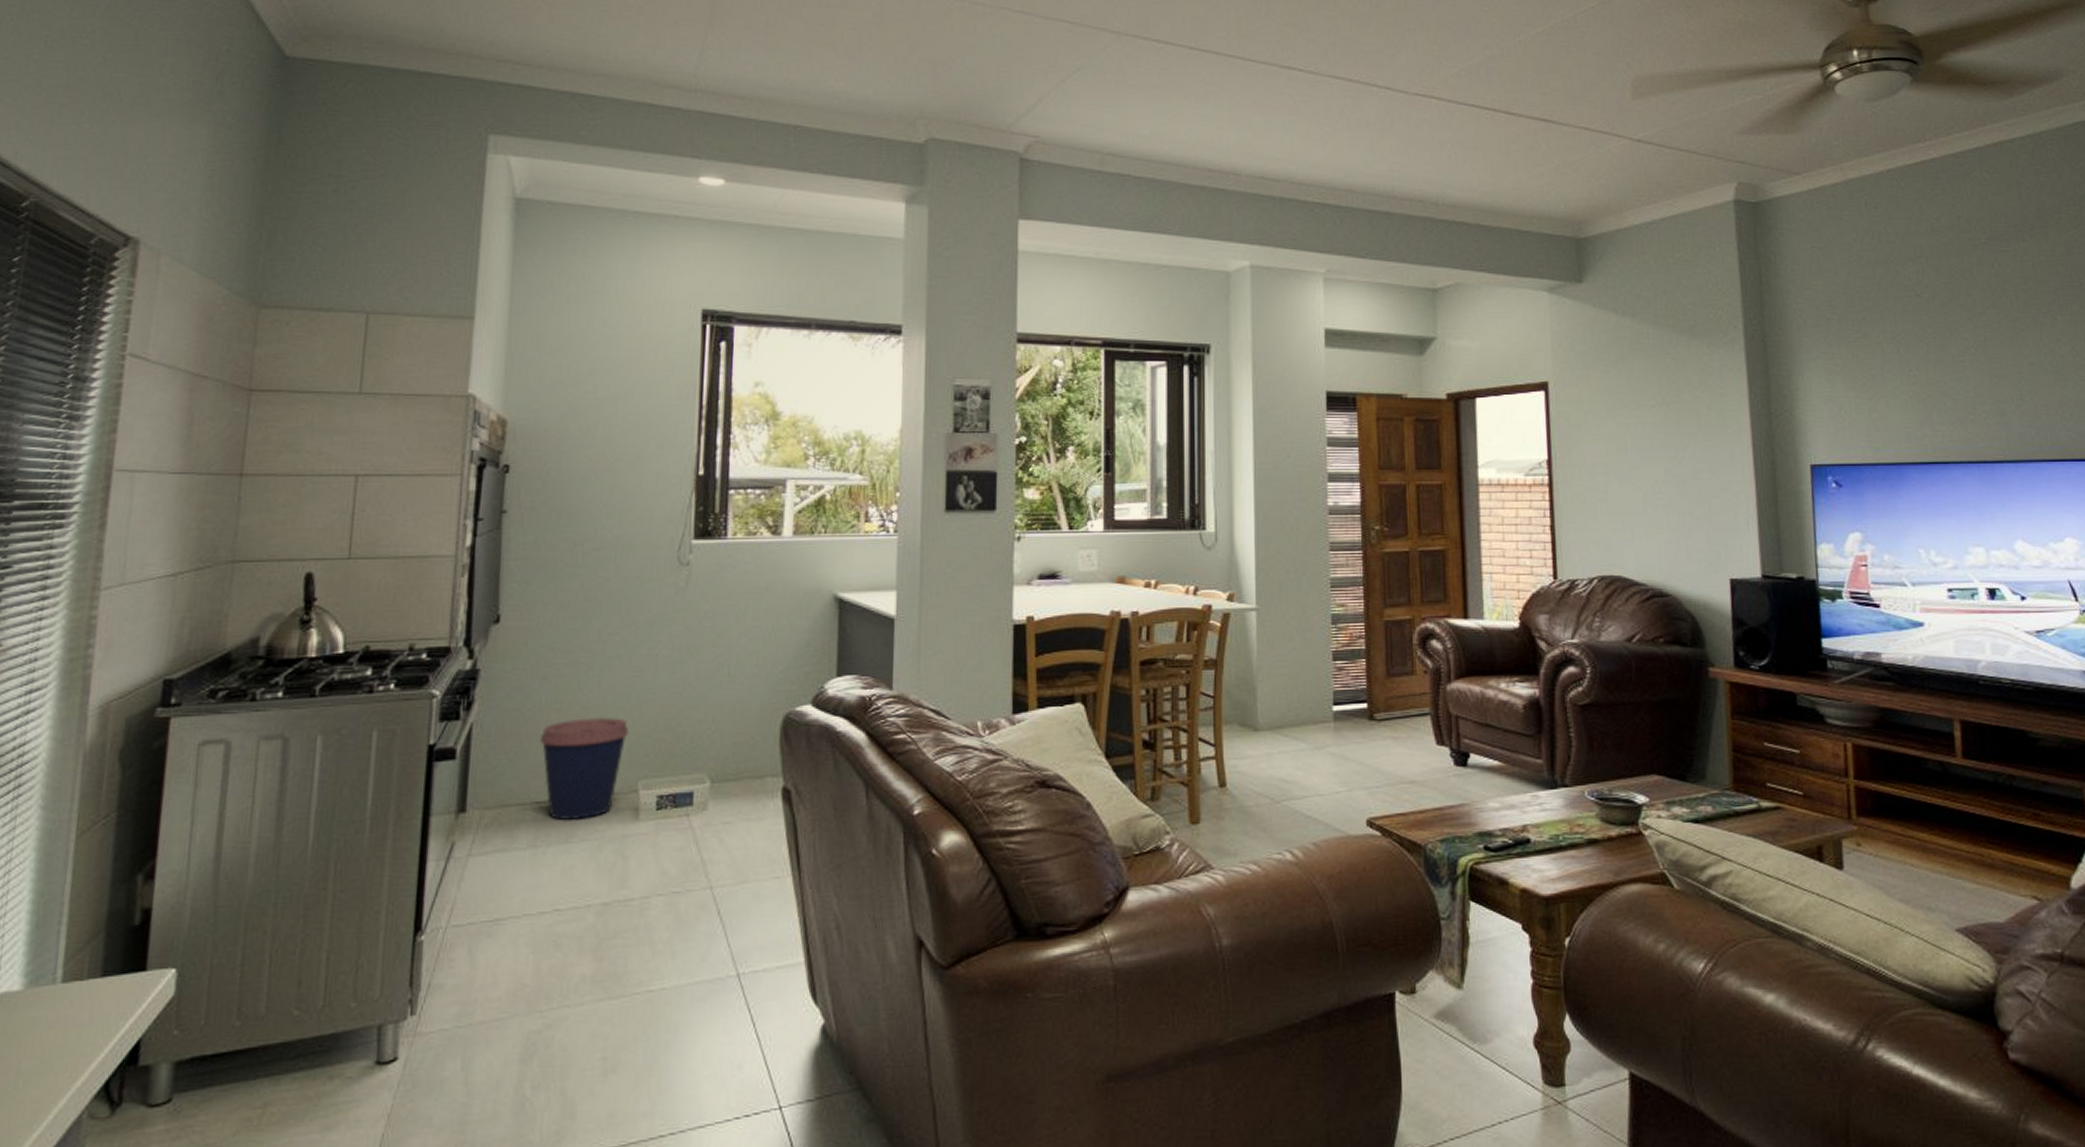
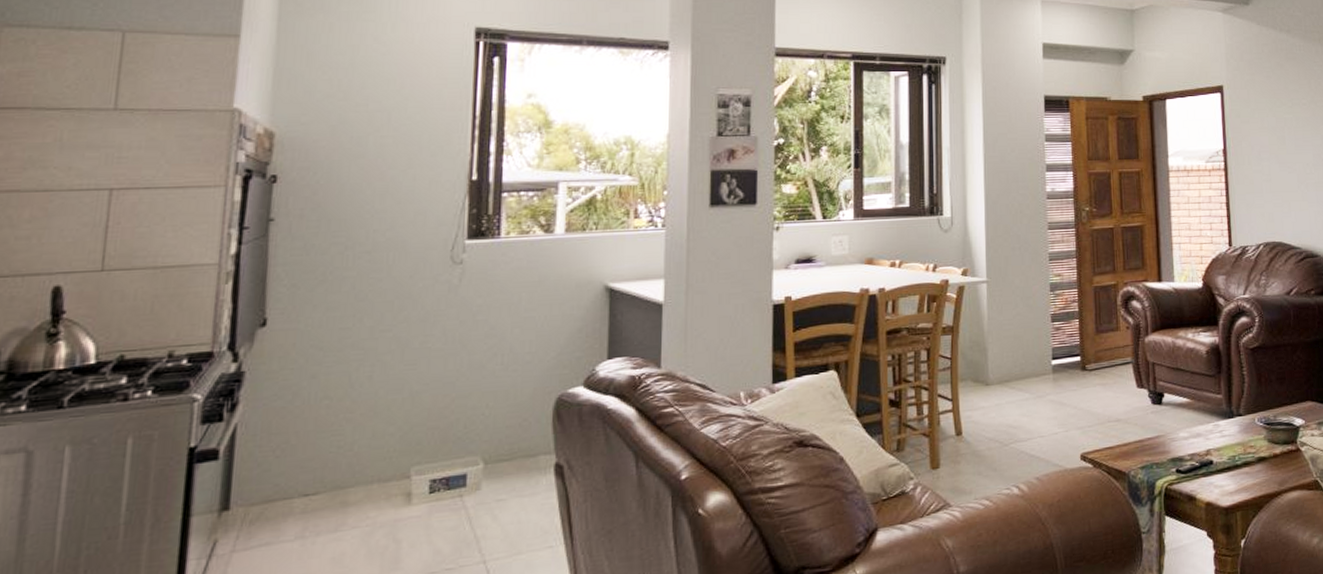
coffee cup: present [539,716,629,820] -> none [308,409,402,510]

